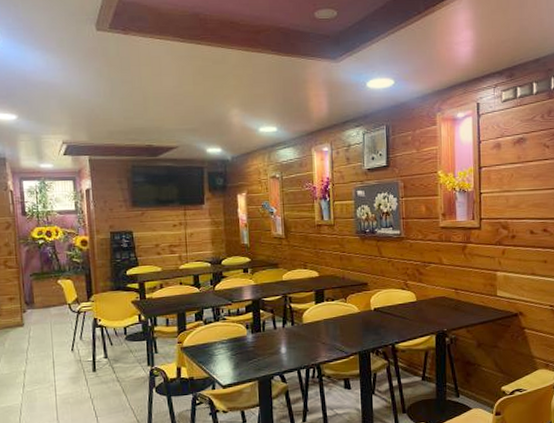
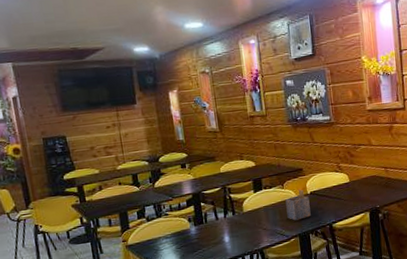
napkin holder: none [347,304,373,337] -> present [285,189,311,221]

